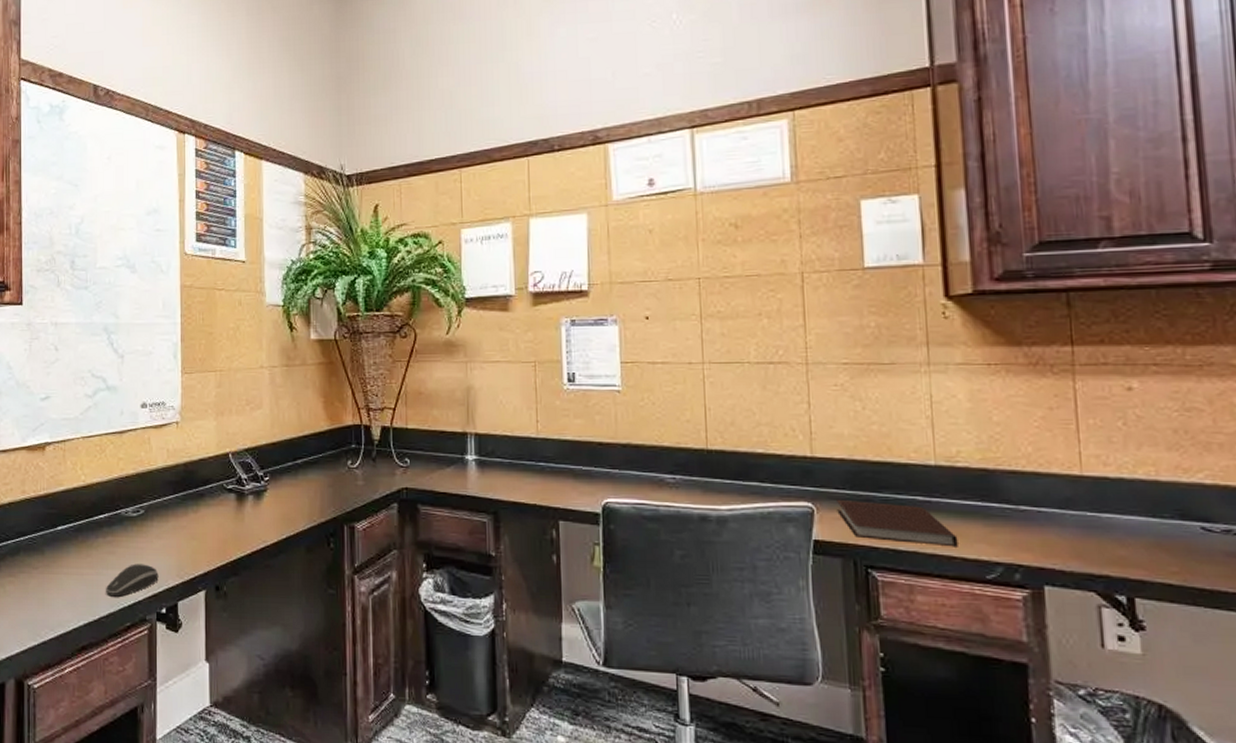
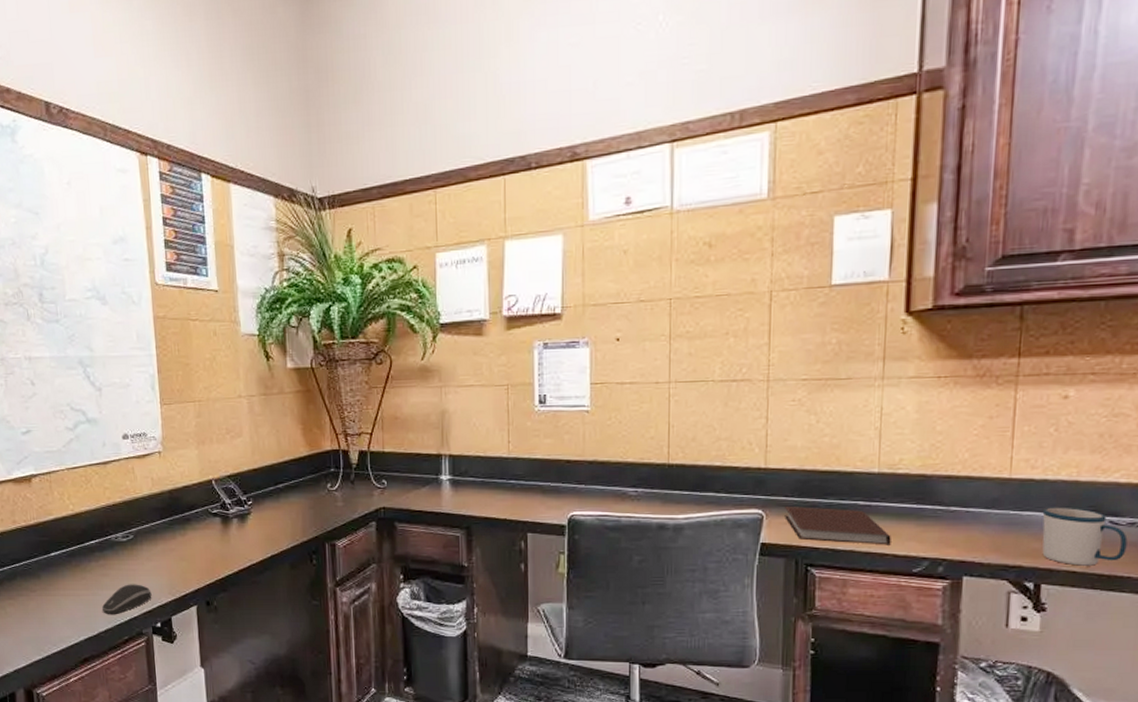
mug: none [1123,509,1227,578] -> present [1042,507,1128,566]

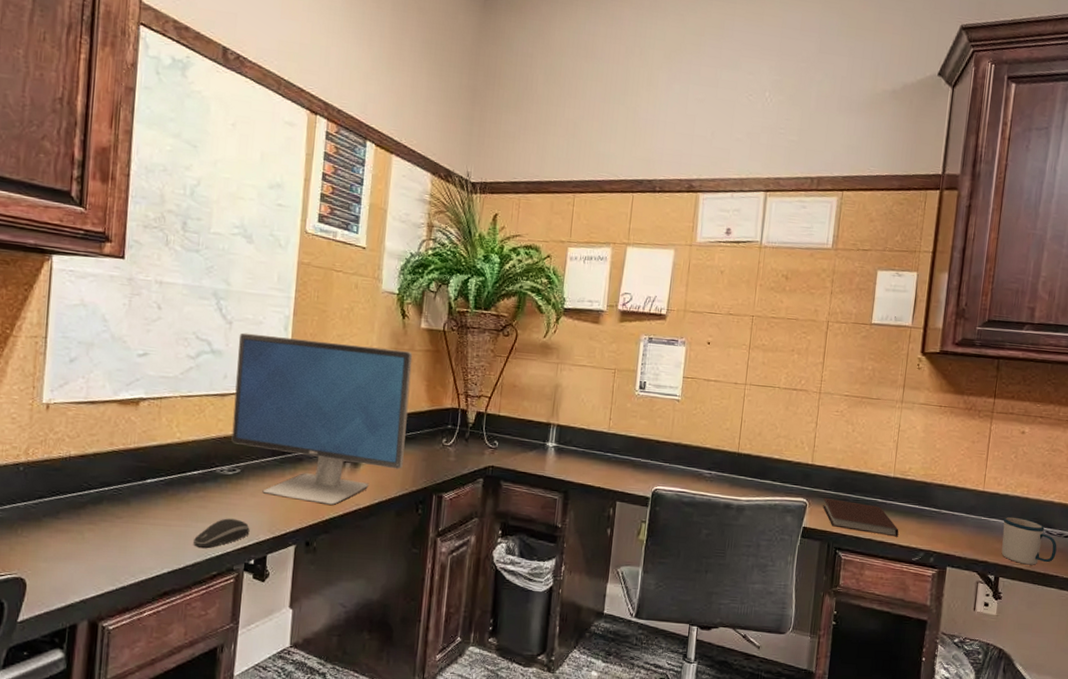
monitor: none [110,394,290,564] -> present [231,332,413,506]

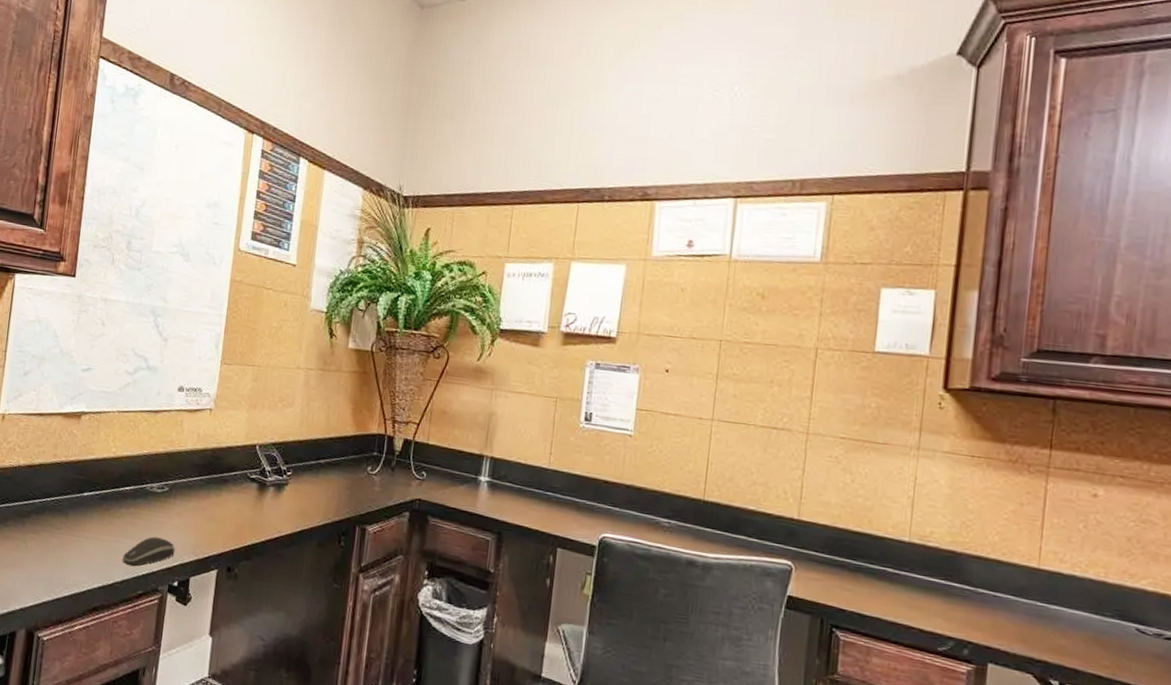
monitor: present [231,332,413,506] -> none [162,350,340,531]
notebook: present [823,497,899,537] -> none [813,561,918,619]
mug: present [1001,516,1057,565] -> none [1068,604,1154,673]

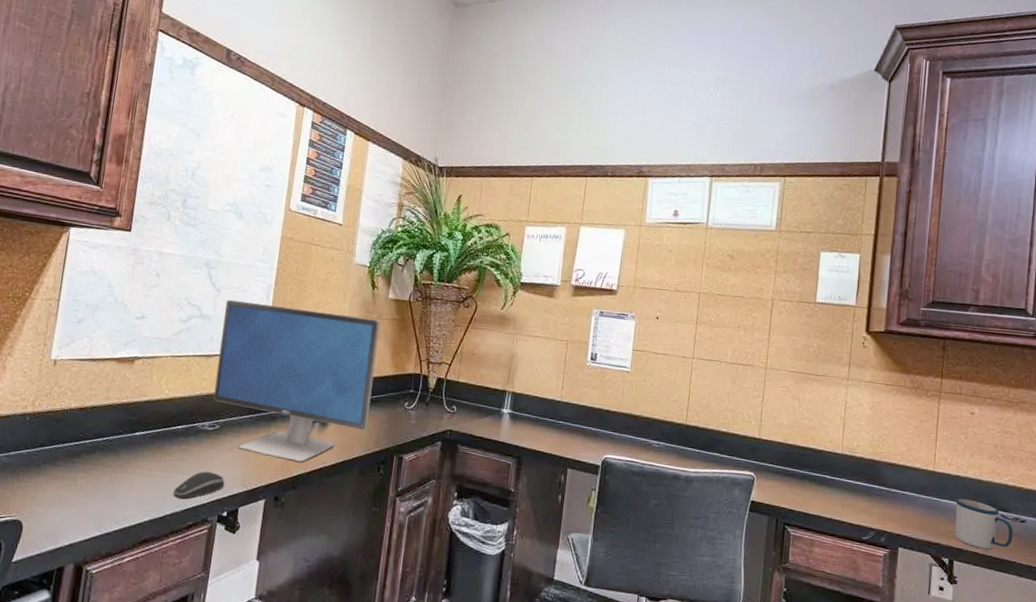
monitor: none [162,350,340,531] -> present [213,299,380,463]
mug: none [1068,604,1154,673] -> present [955,498,1013,550]

